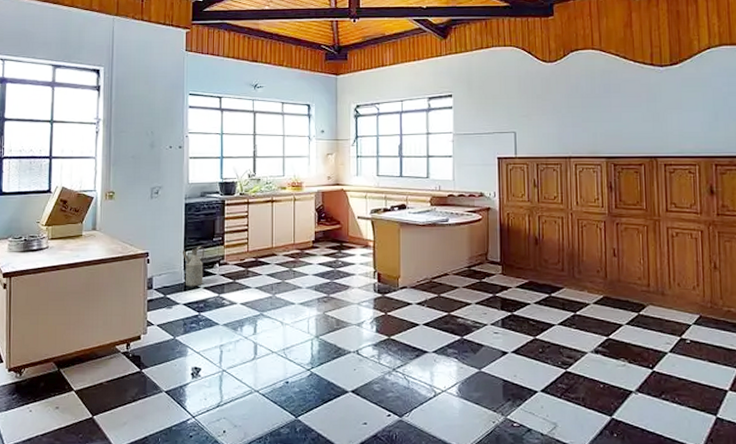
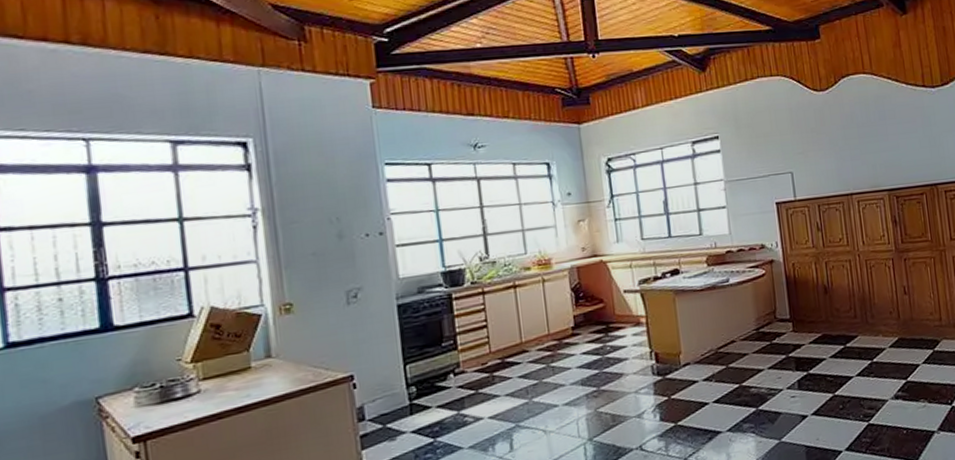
watering can: present [182,246,205,287] -> none [400,355,436,409]

